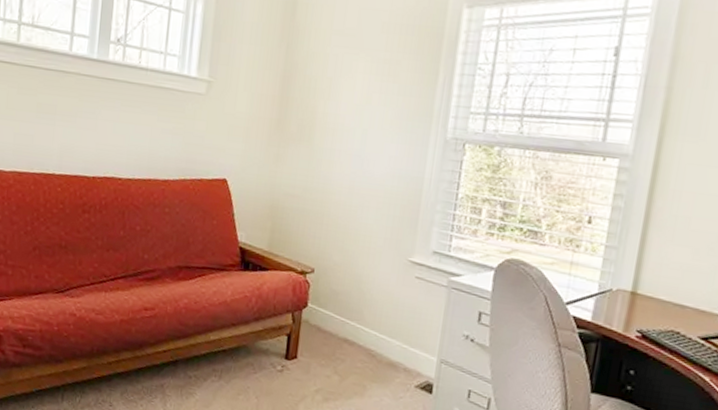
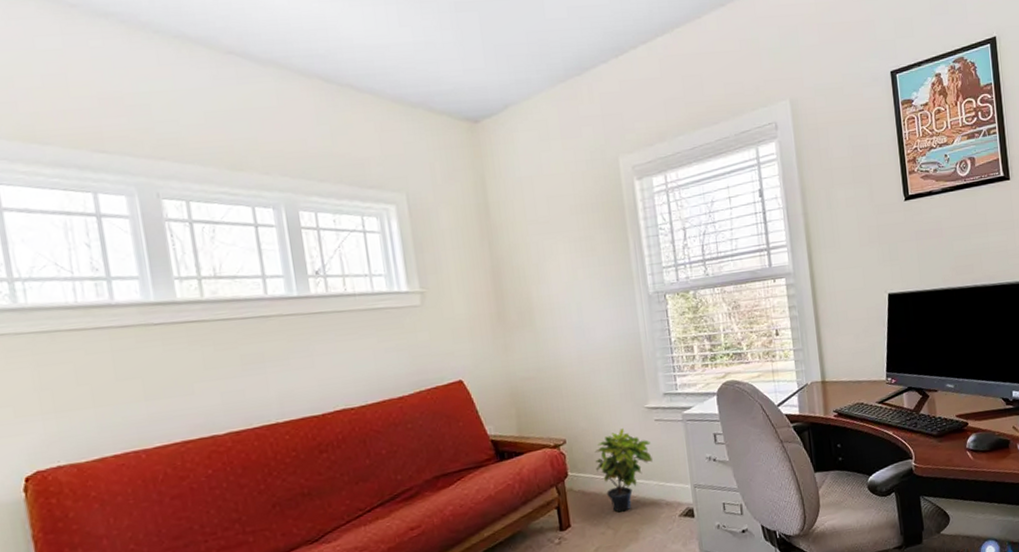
potted plant: none [337,275,404,363] -> present [594,428,653,513]

